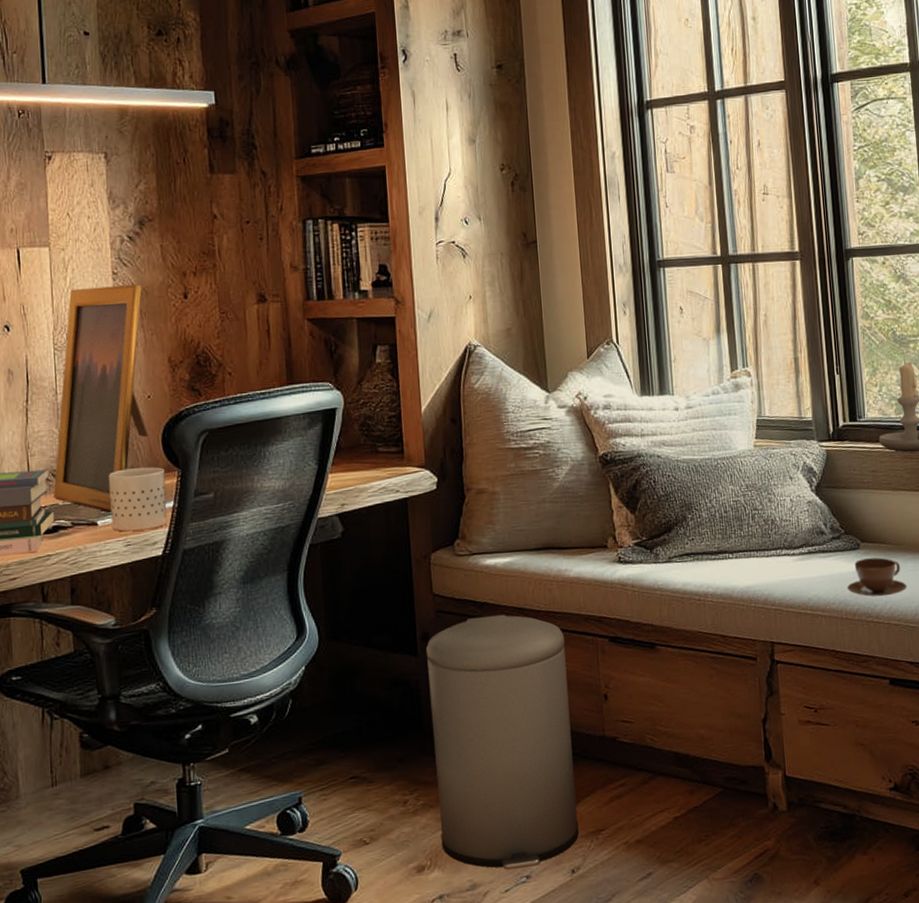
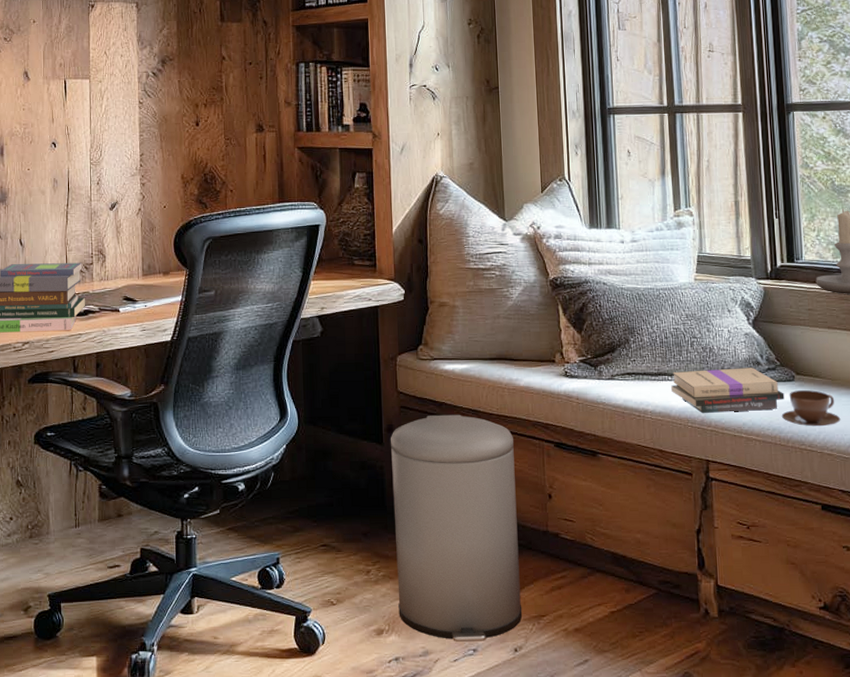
picture frame: present [52,284,149,513] -> none [85,113,164,303]
mug: present [108,467,168,532] -> none [129,266,176,319]
books: none [732,538,850,592] -> present [671,368,785,414]

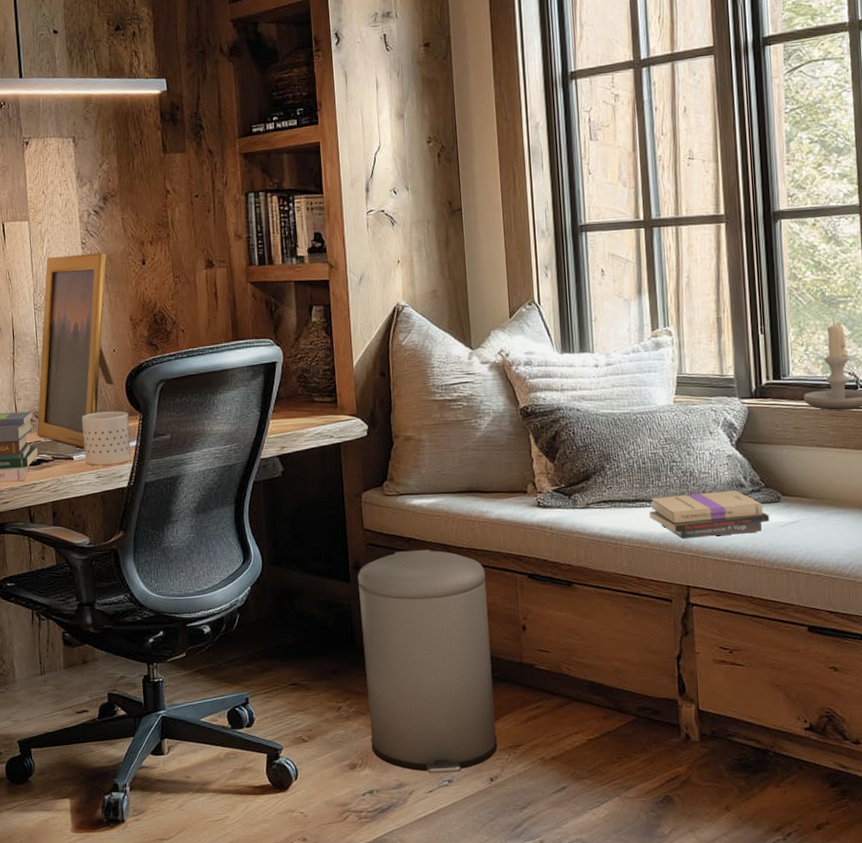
picture frame: none [85,113,164,303] -> present [36,253,115,450]
mug: none [129,266,176,319] -> present [81,411,132,466]
teacup: present [781,390,841,427] -> none [766,511,829,548]

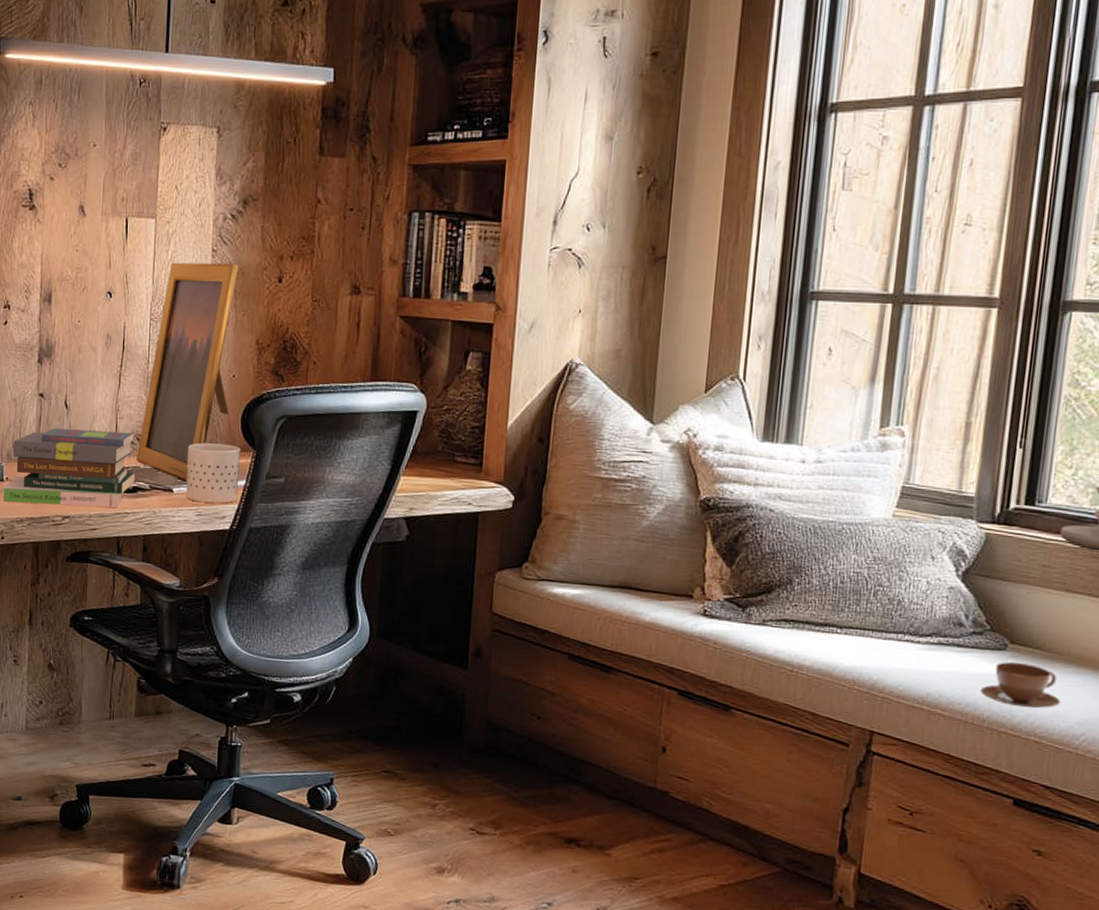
pedal bin: present [357,549,498,773] -> none [465,643,628,896]
books: present [650,490,770,540] -> none [839,623,989,682]
teacup: none [766,511,829,548] -> present [980,662,1061,709]

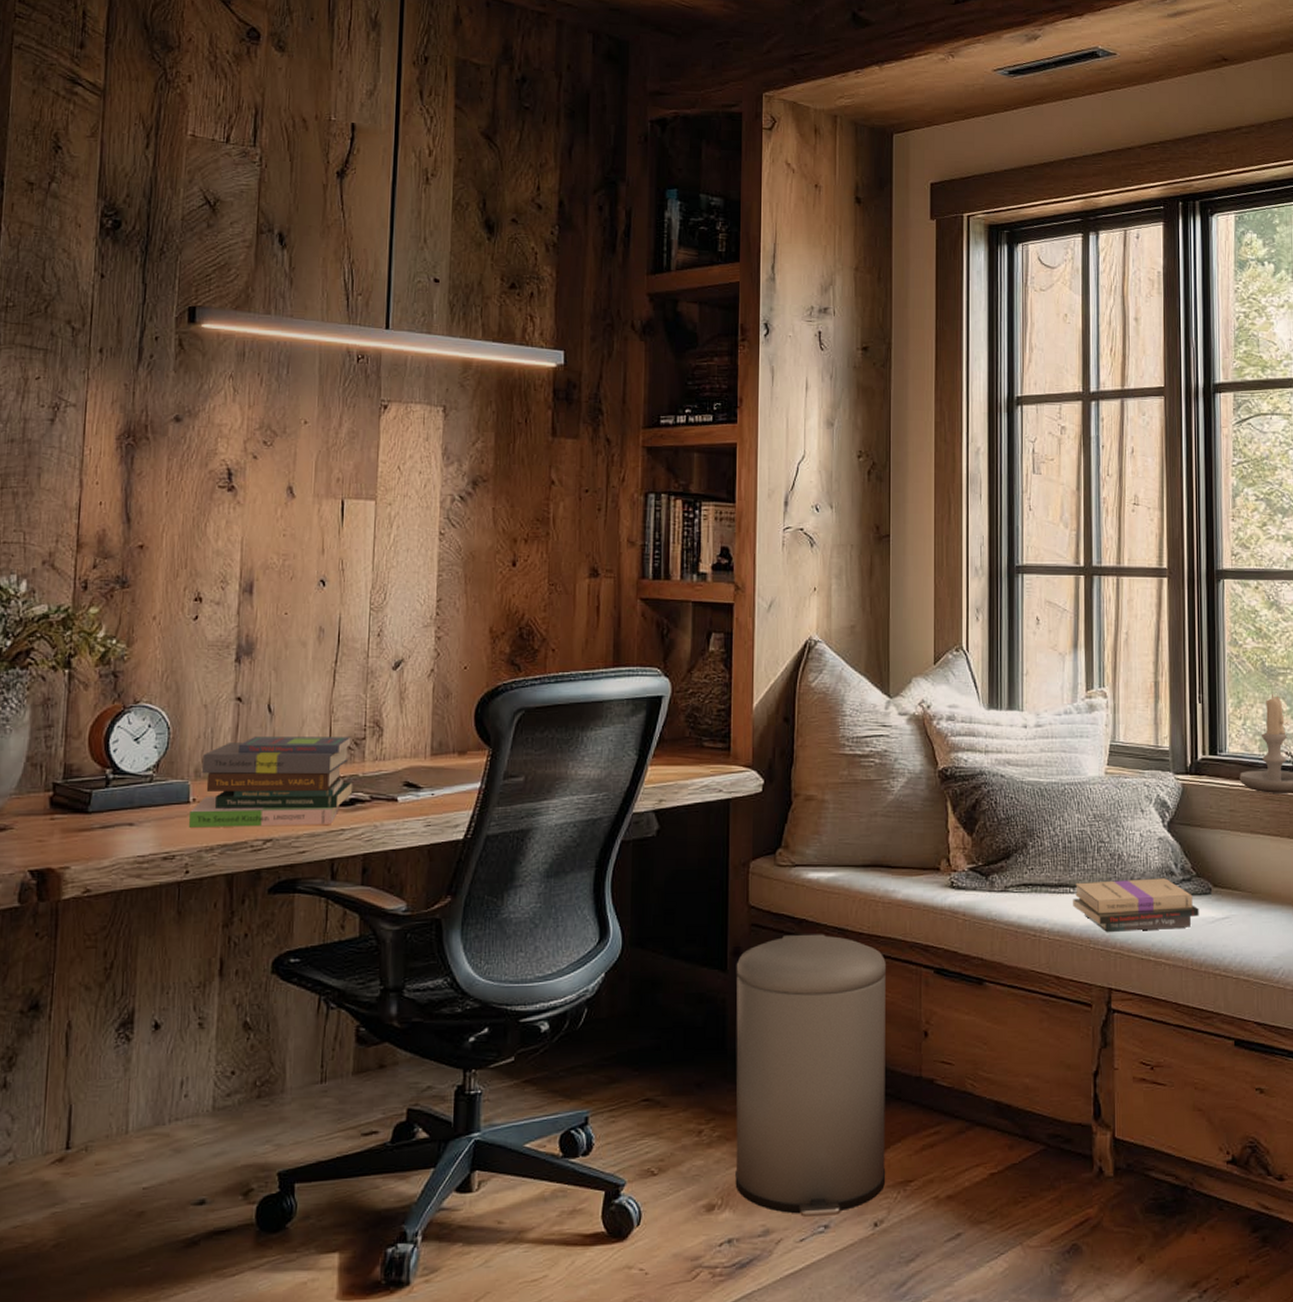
picture frame: present [135,262,239,483] -> none [353,547,469,790]
mug: present [185,443,241,504] -> none [412,743,475,811]
pedal bin: none [465,643,628,896] -> present [735,934,886,1217]
books: none [839,623,989,682] -> present [1073,878,1199,933]
teacup: present [980,662,1061,709] -> none [1195,905,1260,948]

